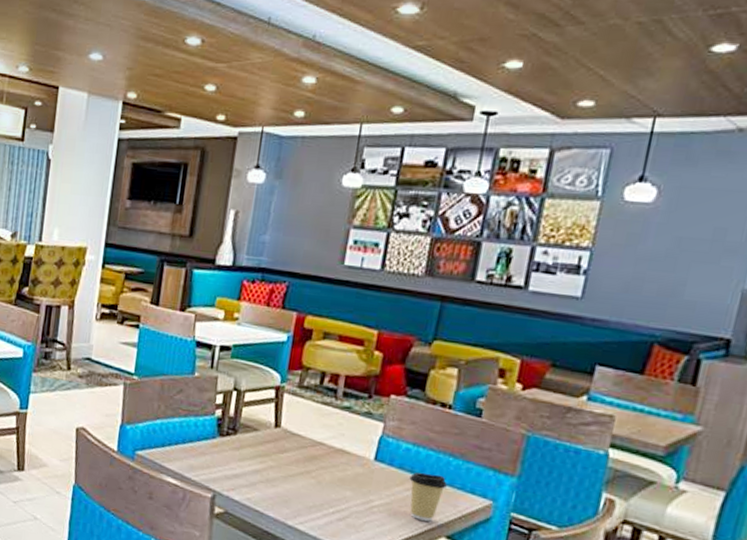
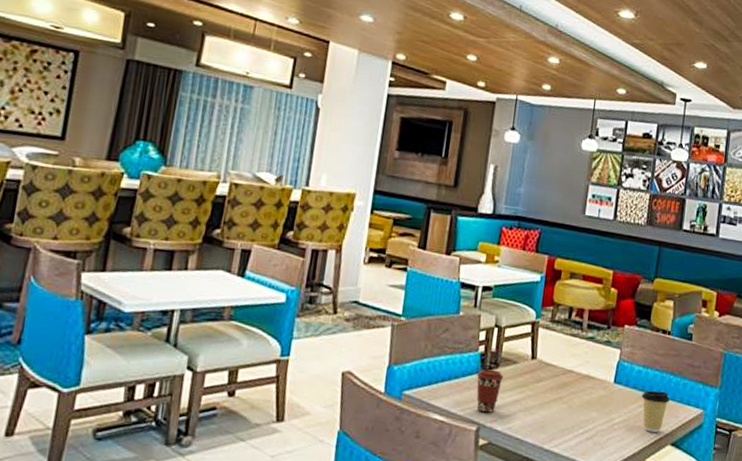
coffee cup: none [212,434,243,481] -> present [476,369,504,413]

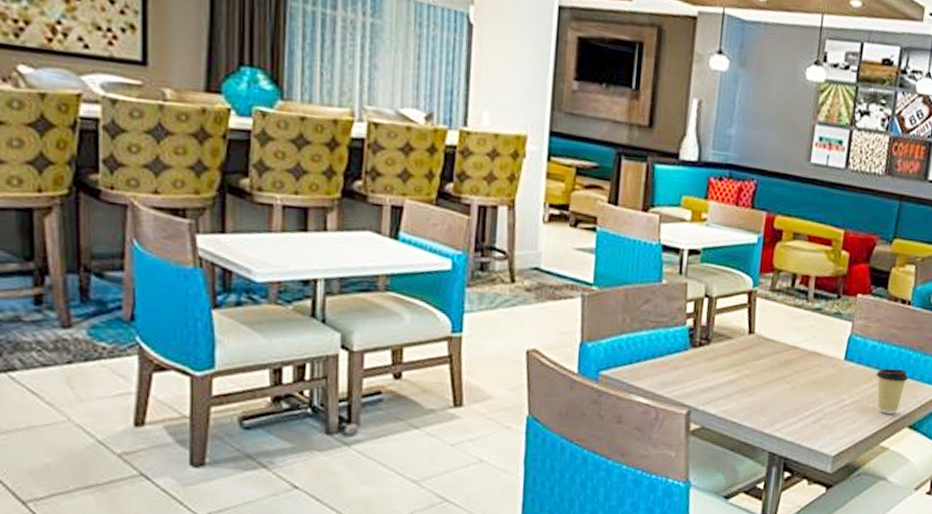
coffee cup: present [476,369,504,413] -> none [684,345,717,395]

